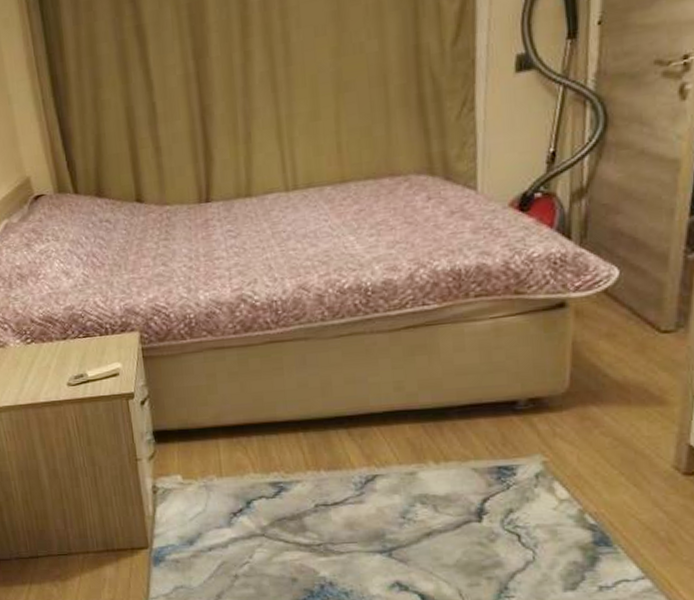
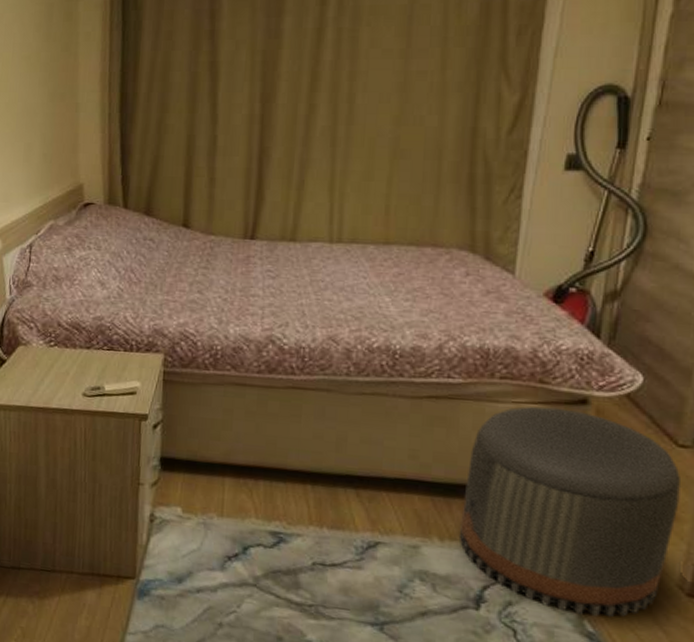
pouf: none [453,315,668,510] -> present [458,407,680,618]

